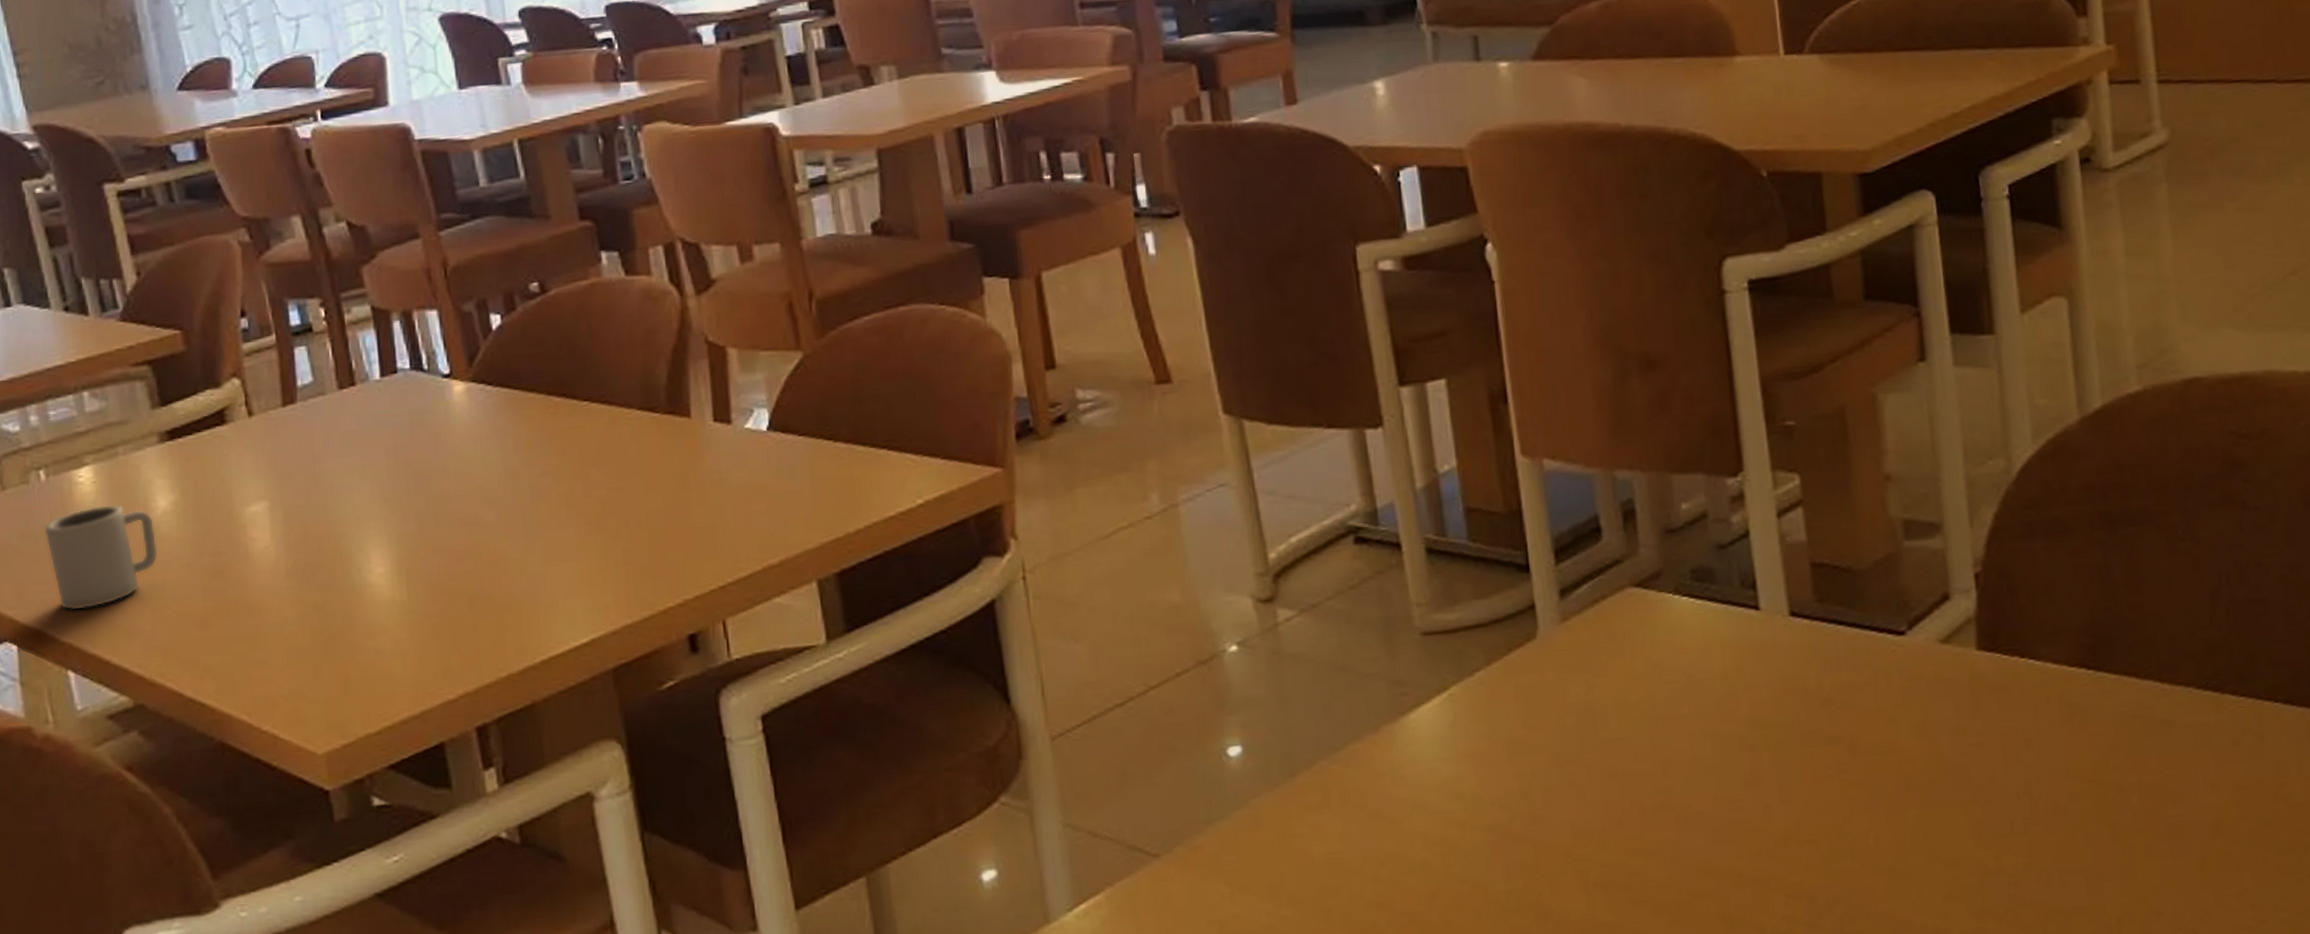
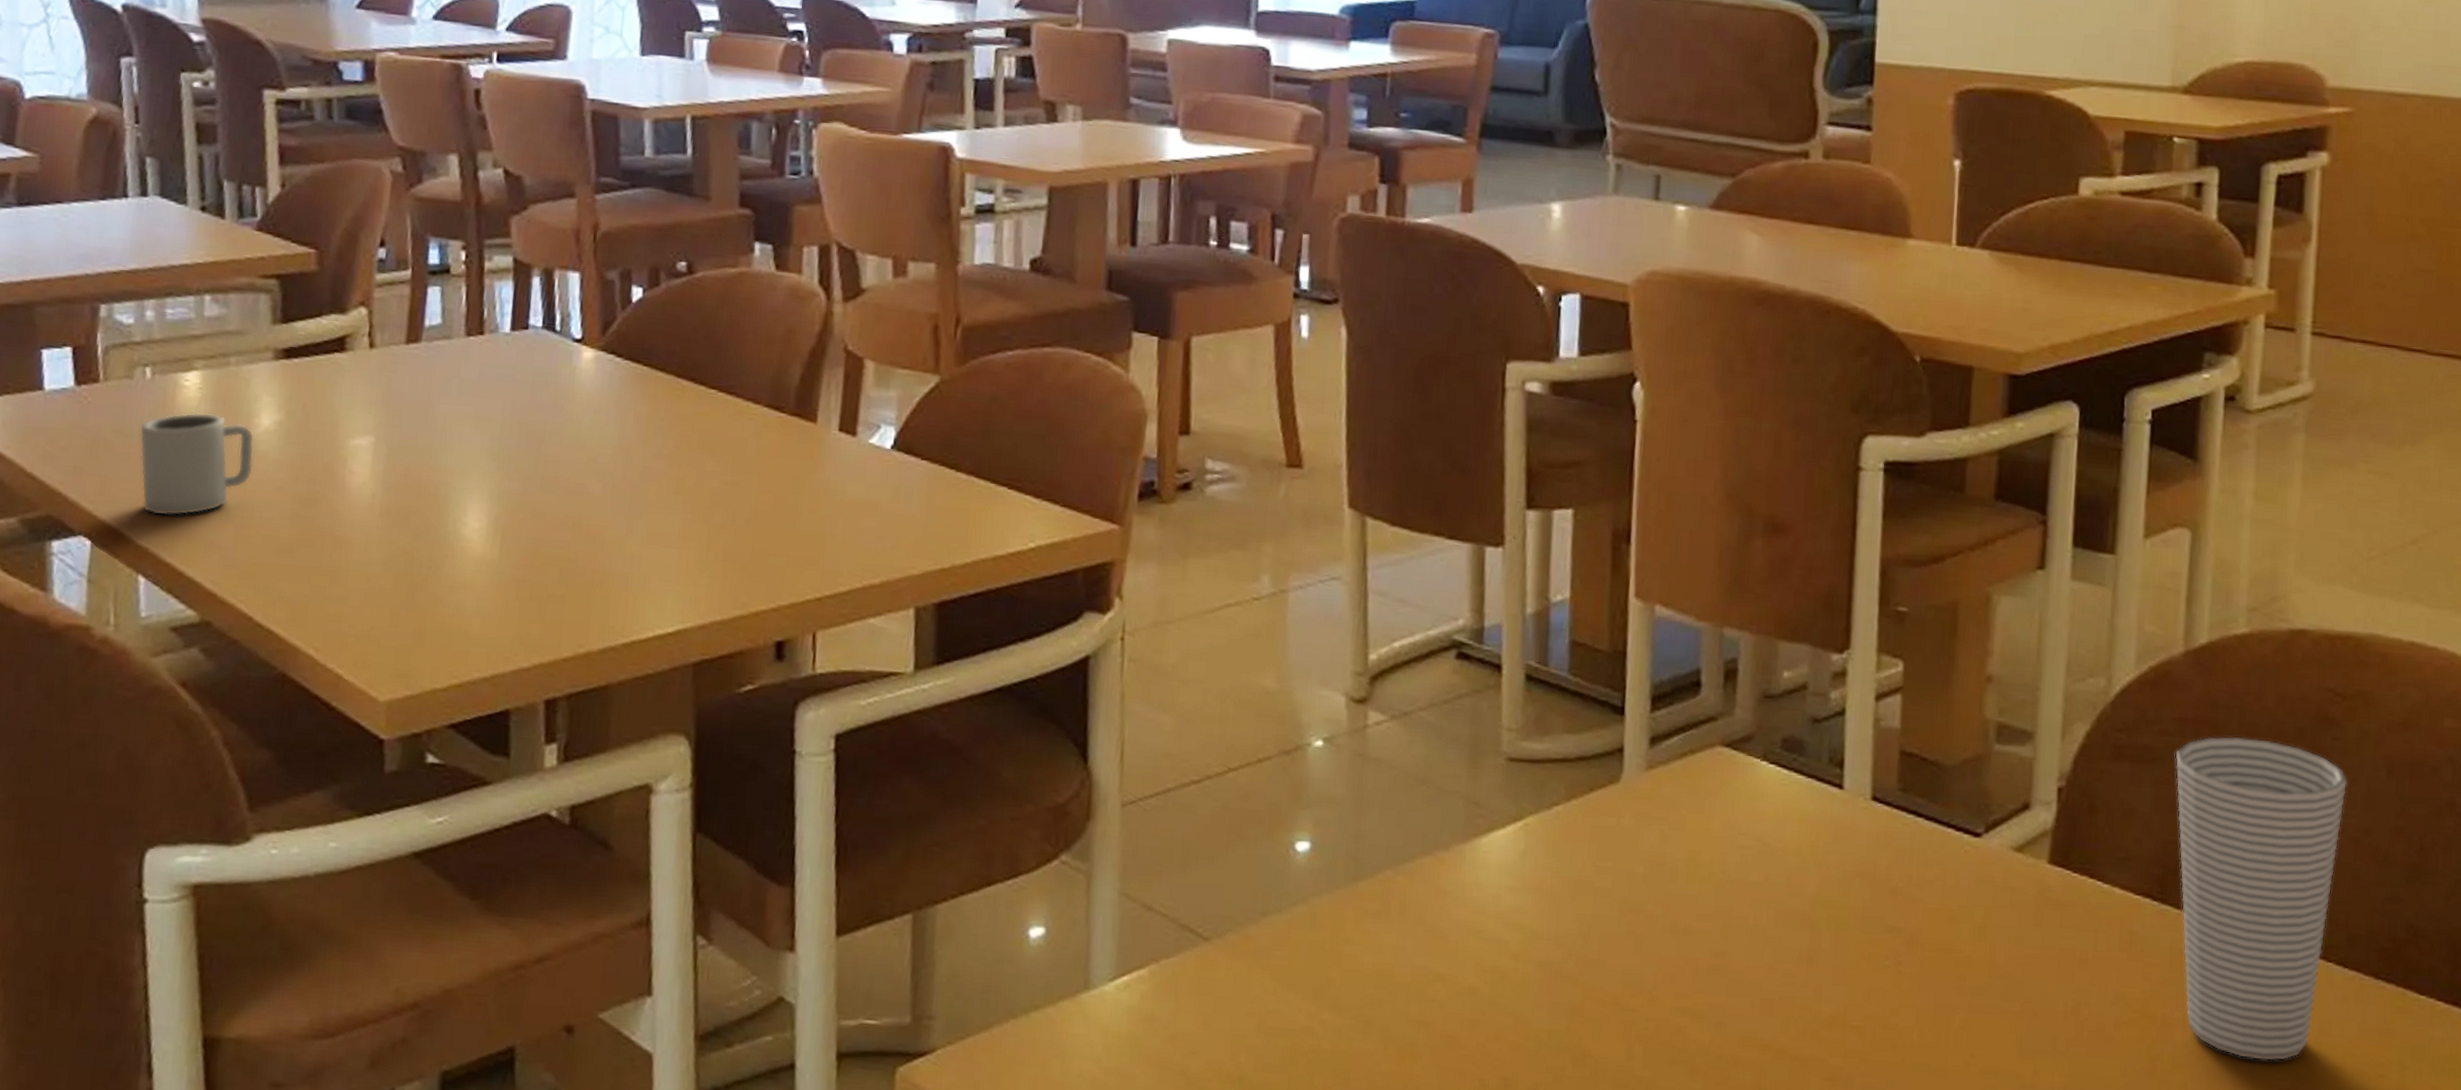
cup: none [2087,492,2268,811] -> present [2175,736,2348,1062]

